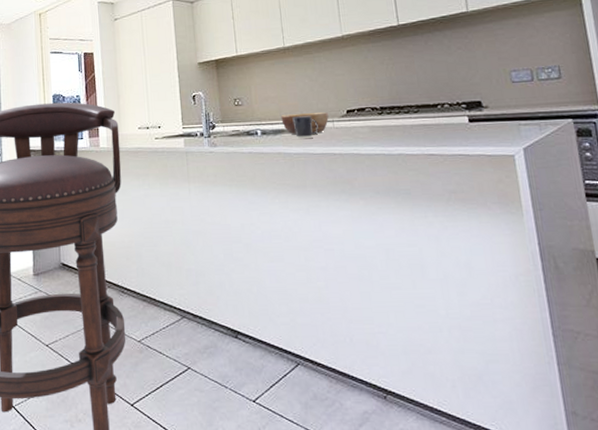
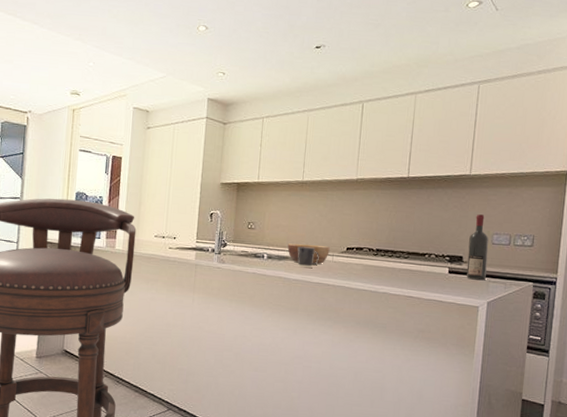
wine bottle: none [483,52,515,126] -> present [466,214,489,281]

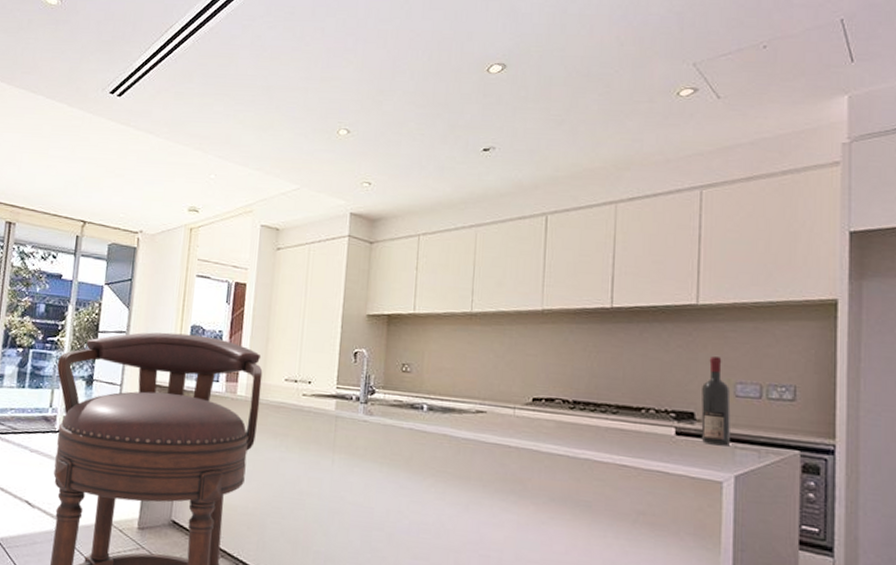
bowl: present [287,243,330,265] -> none [454,391,510,420]
mug: present [297,246,319,268] -> none [467,395,496,423]

